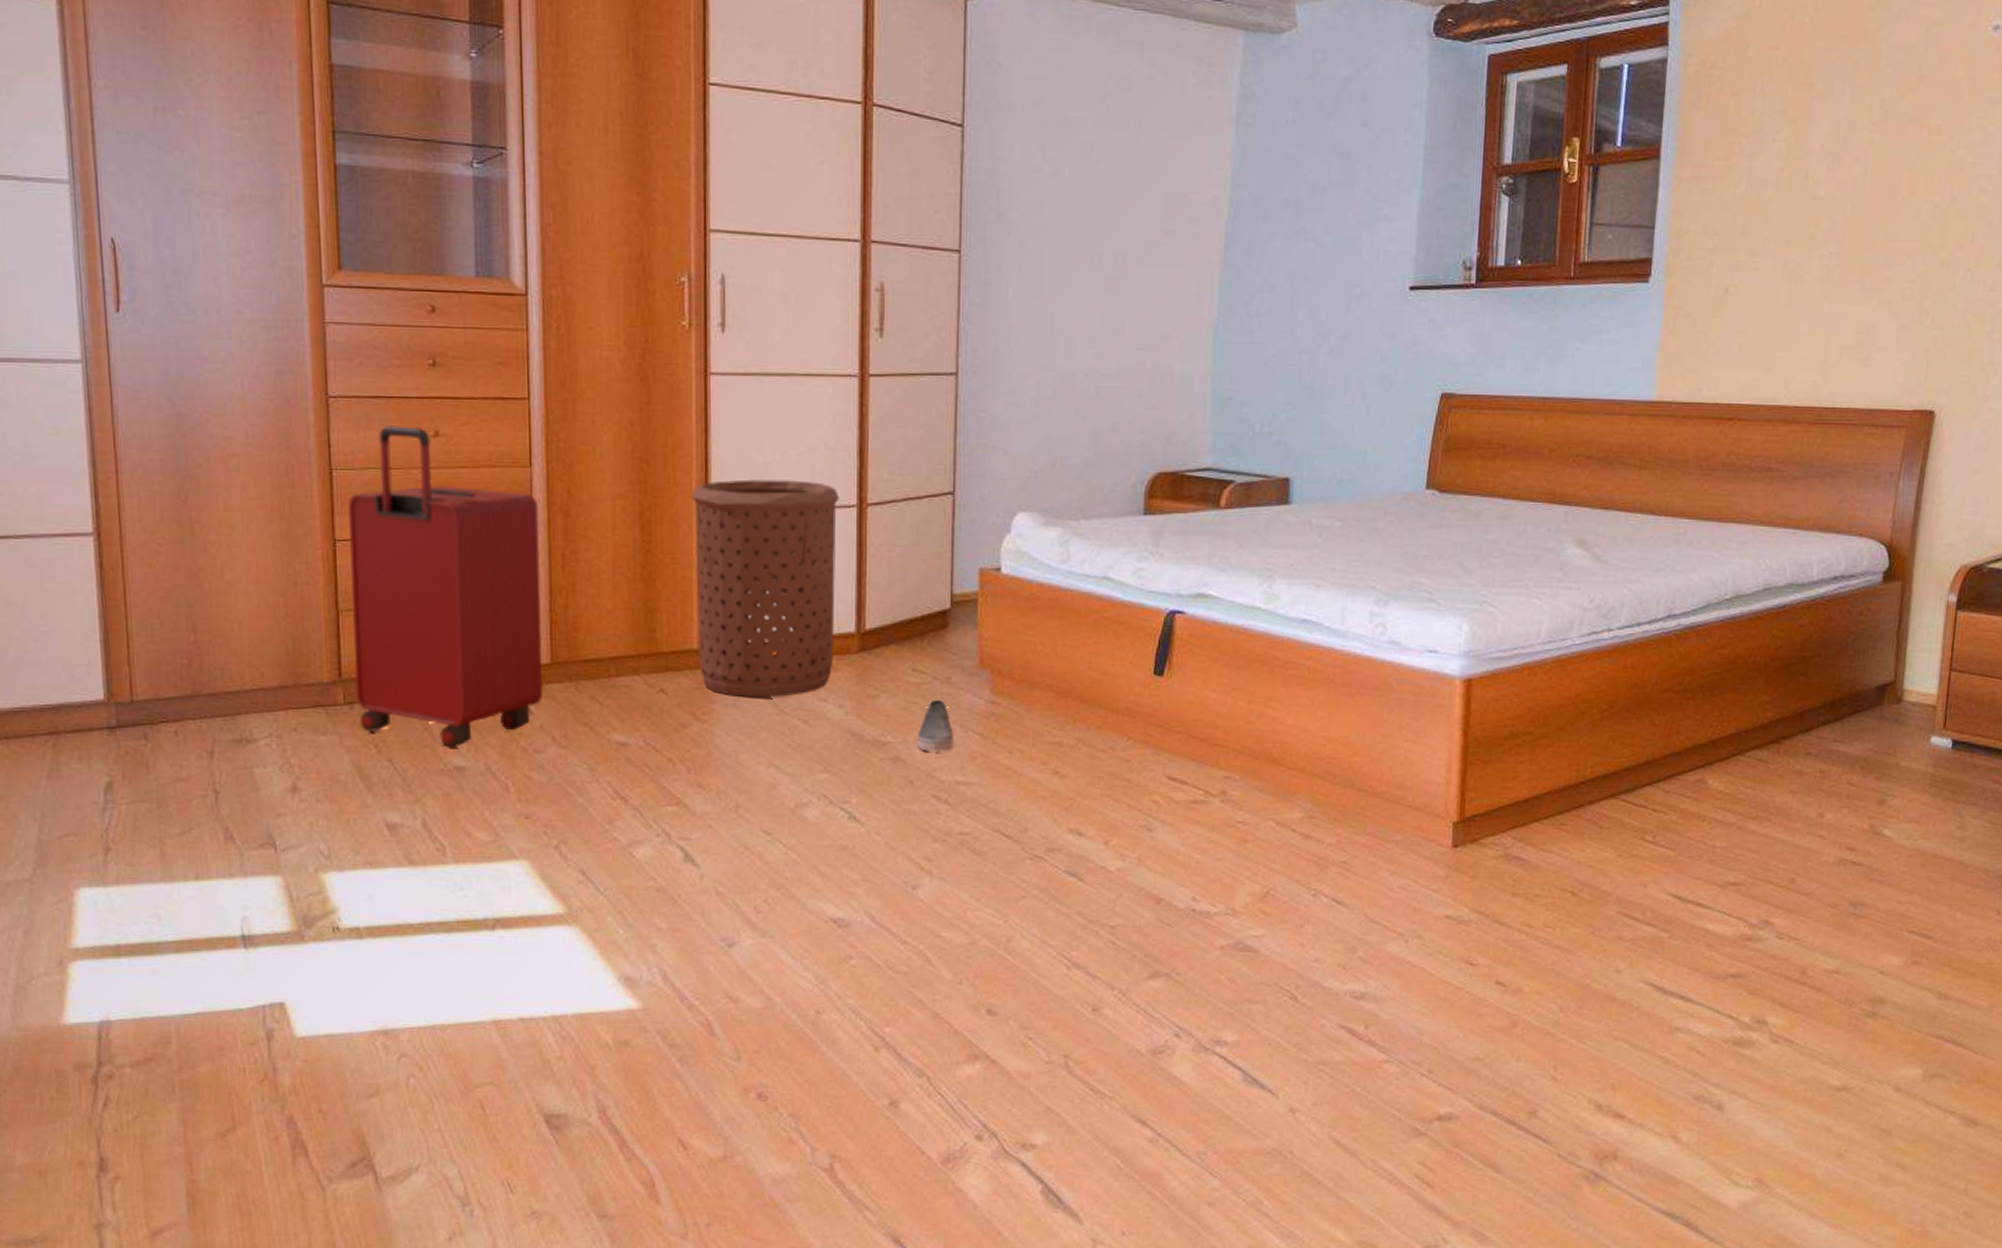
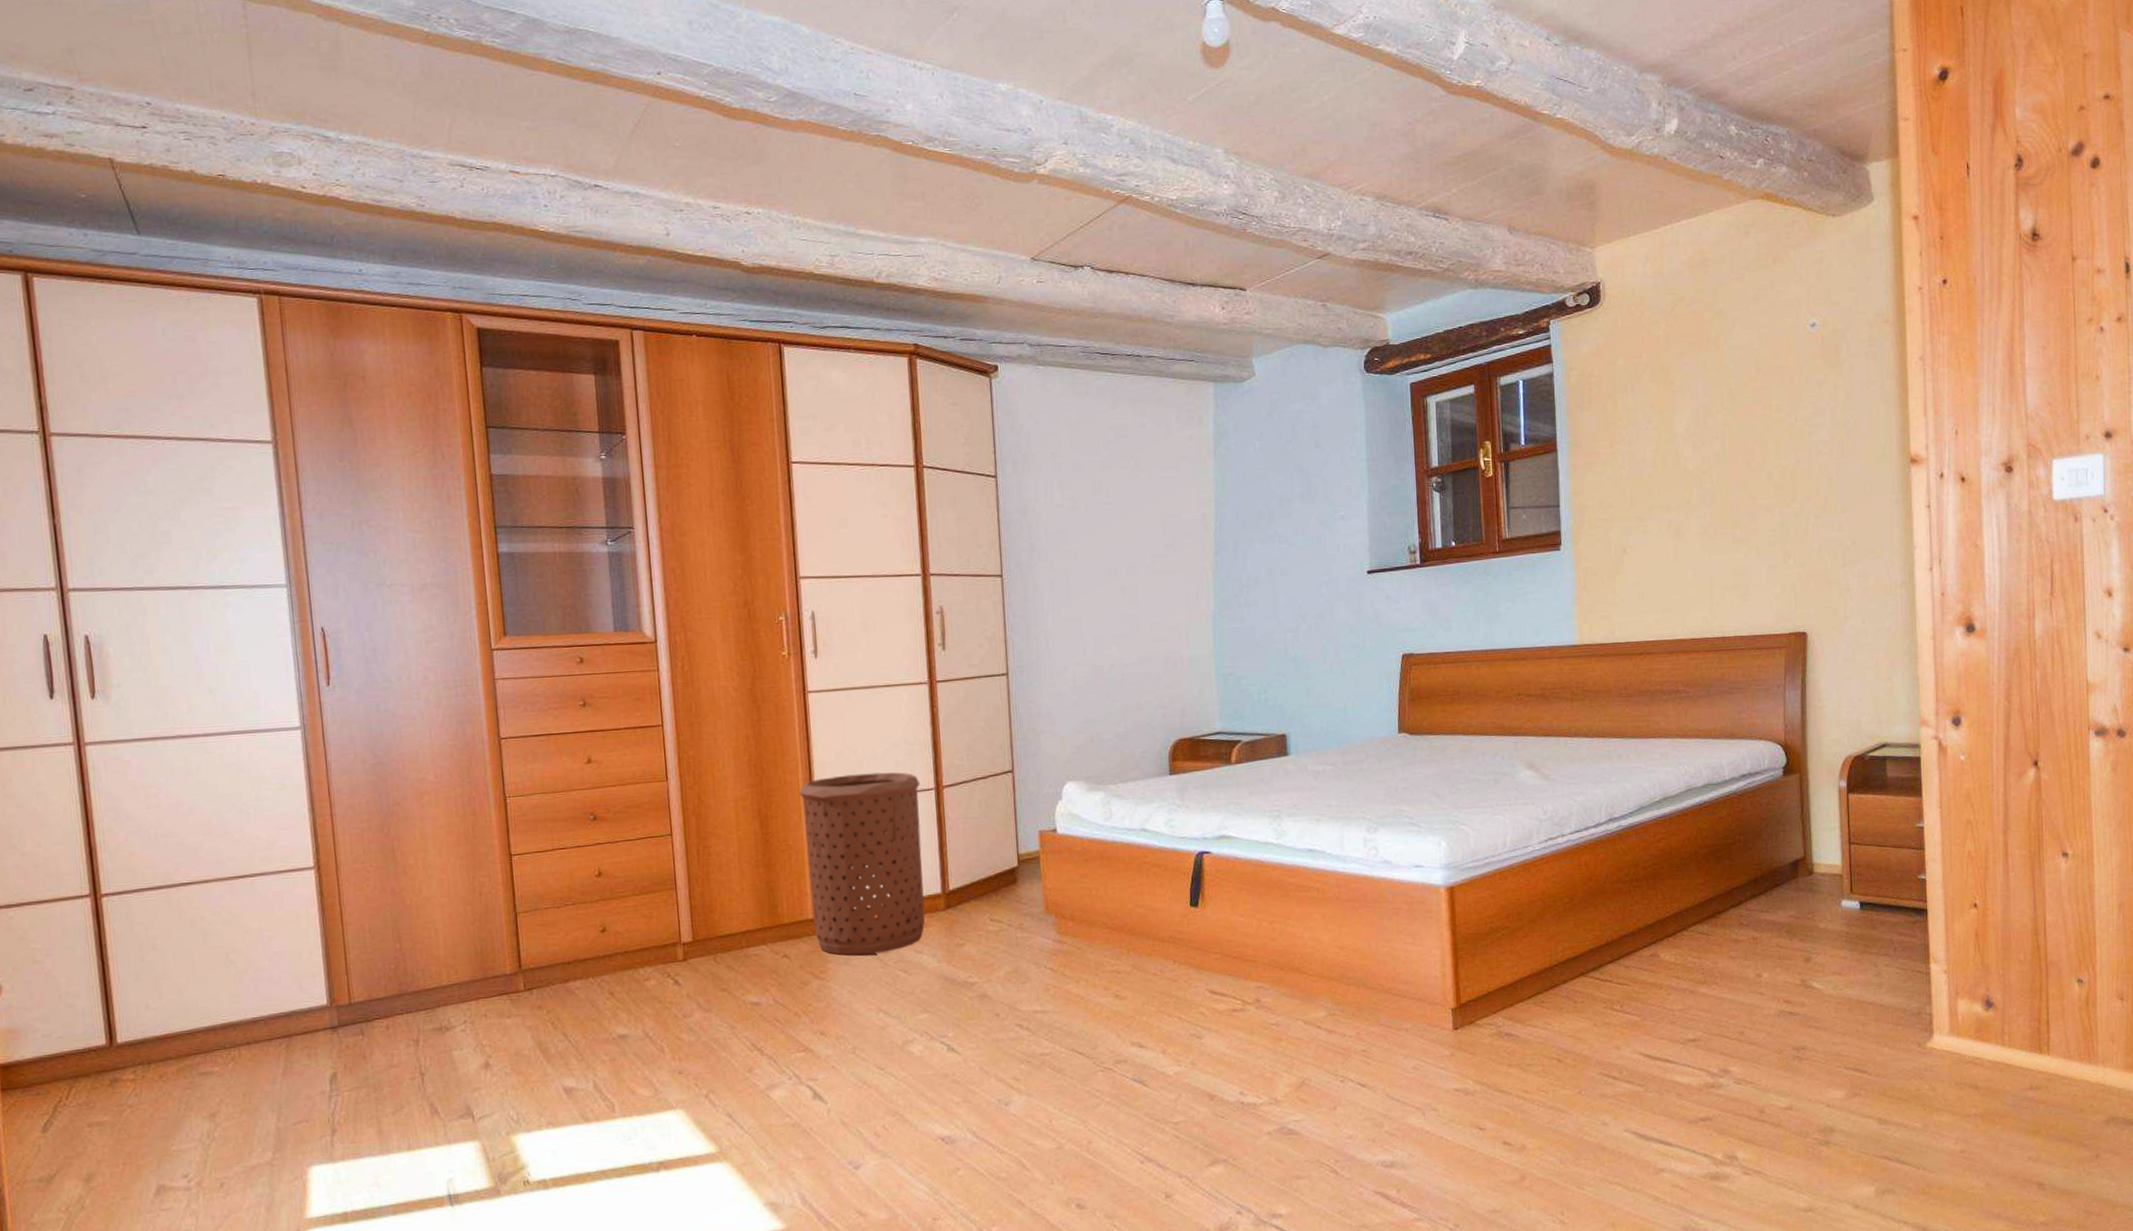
suitcase: present [348,425,544,748] -> none [520,757,688,1020]
shoe: present [917,699,953,752] -> none [999,943,1030,988]

